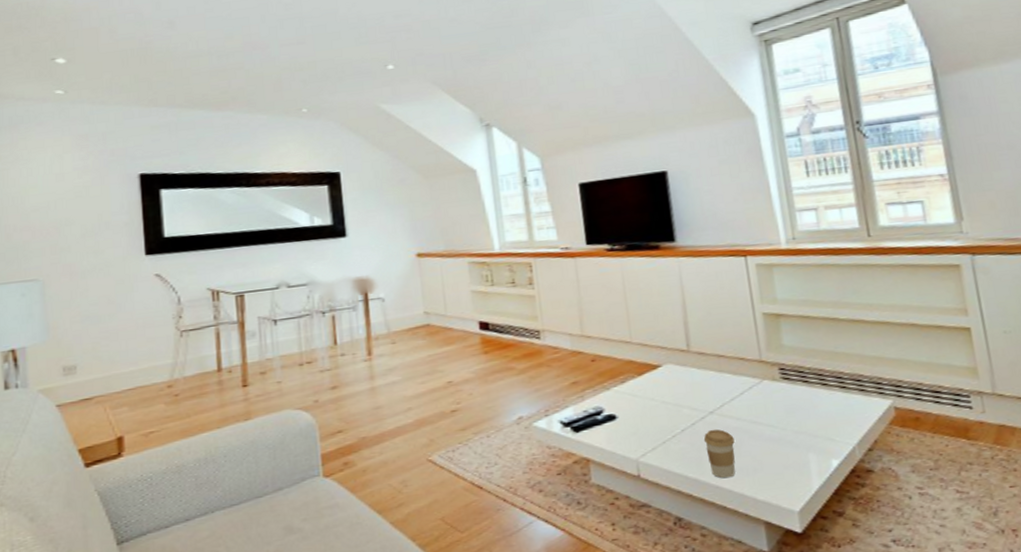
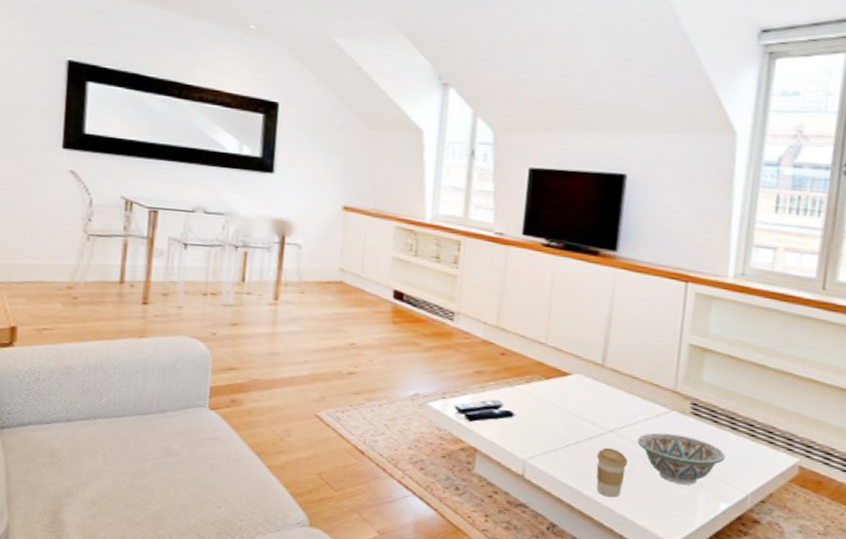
decorative bowl: none [738,401,824,451] -> present [637,432,725,485]

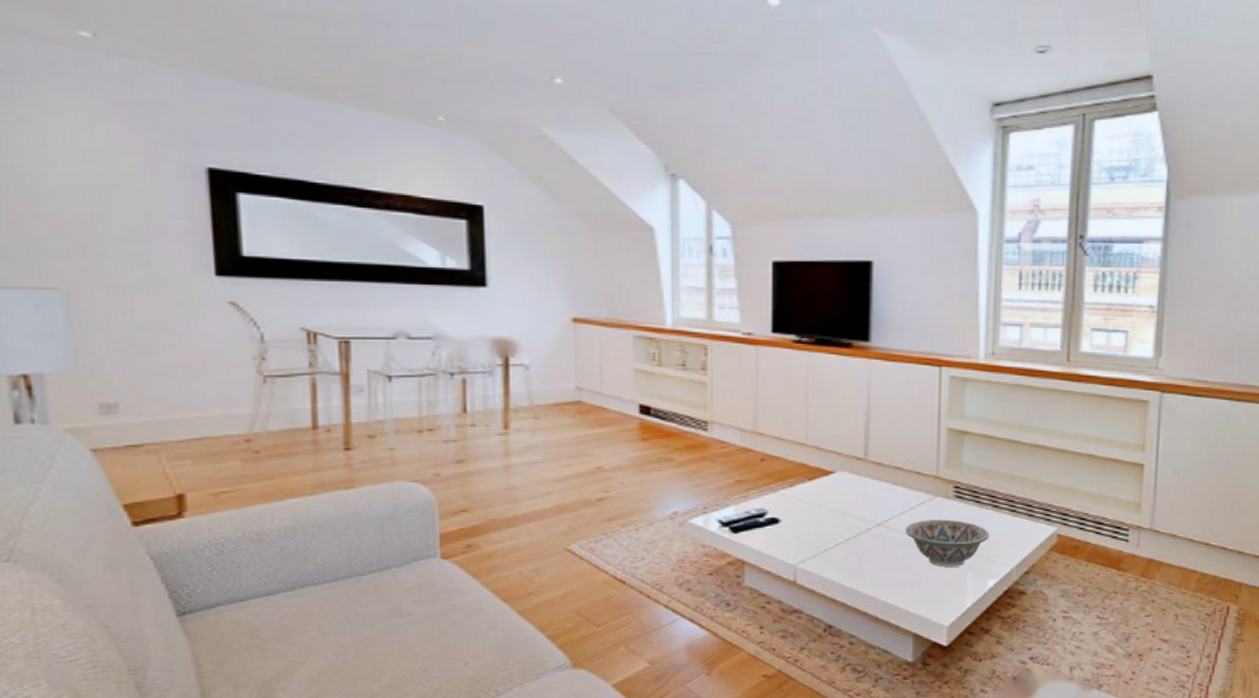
coffee cup: present [596,447,628,498] -> none [866,541,897,590]

